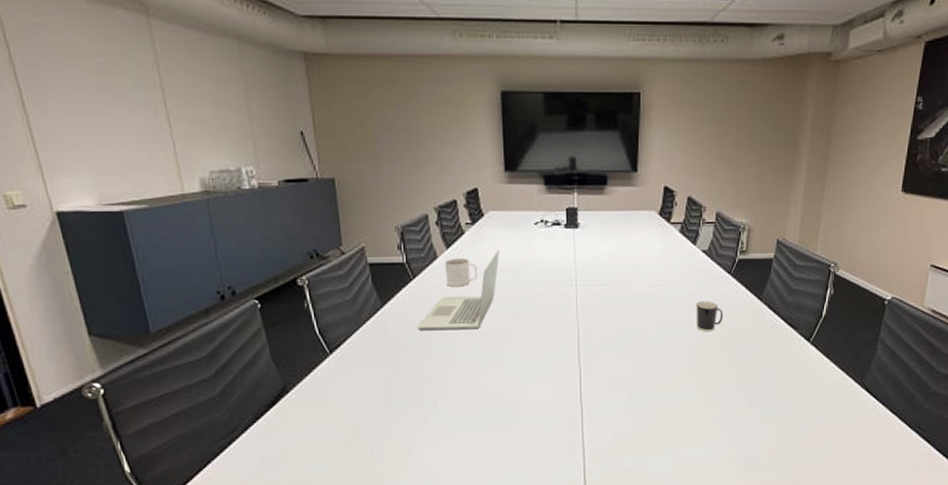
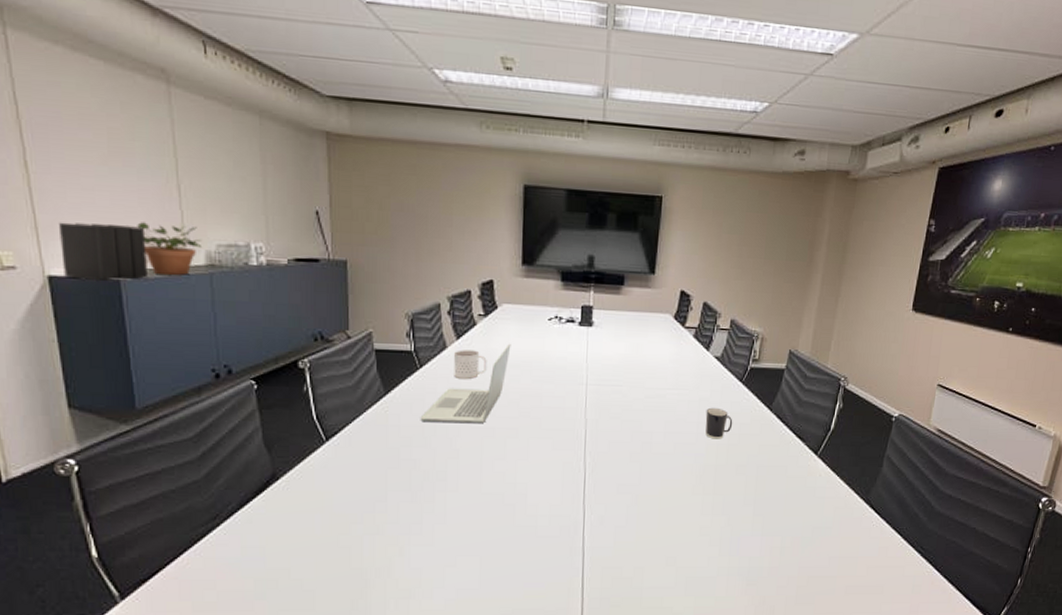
books: none [61,159,148,213] -> present [59,222,148,281]
potted plant: none [133,154,197,205] -> present [137,222,203,276]

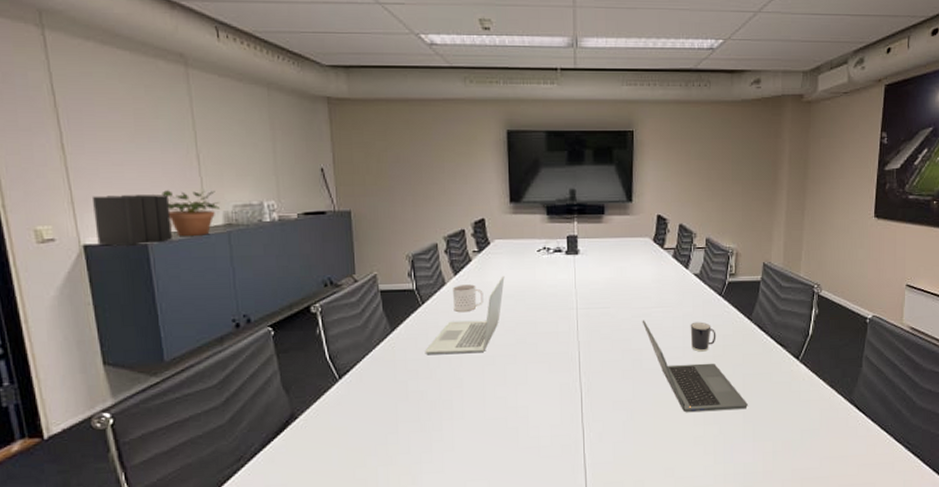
laptop: none [655,401,759,501] -> present [642,320,748,412]

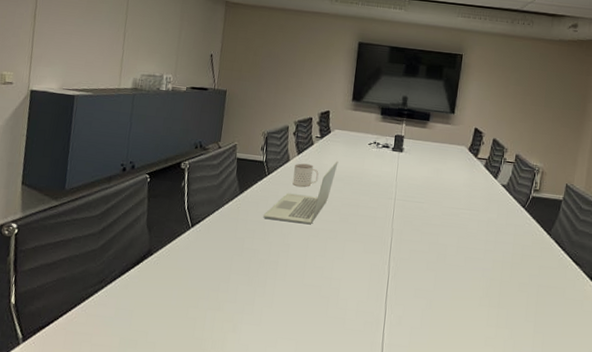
books: present [93,195,172,246] -> none [40,54,98,96]
potted plant: present [161,190,221,237] -> none [93,57,132,95]
laptop: present [642,320,748,412] -> none [450,219,540,319]
mug: present [690,321,716,352] -> none [492,228,517,258]

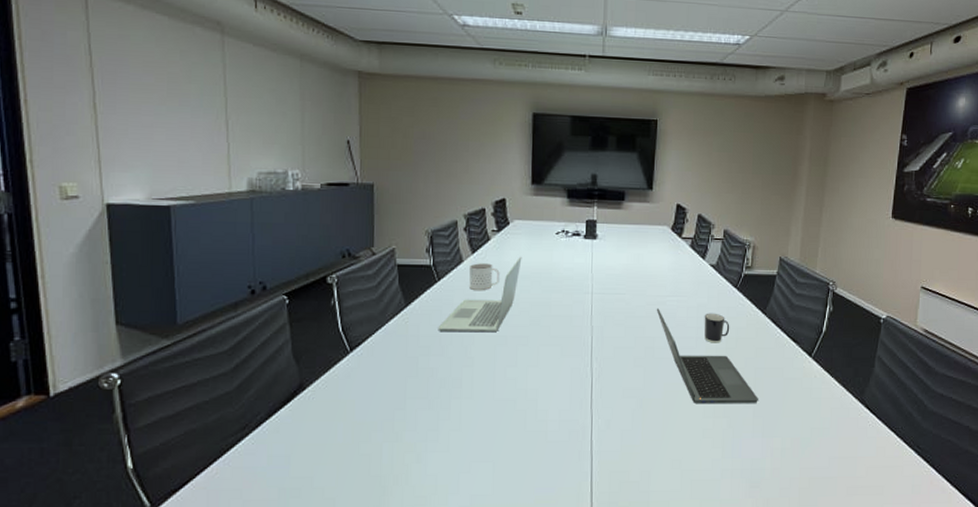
laptop: none [450,219,540,319] -> present [656,308,758,403]
mug: none [492,228,517,258] -> present [704,313,730,343]

